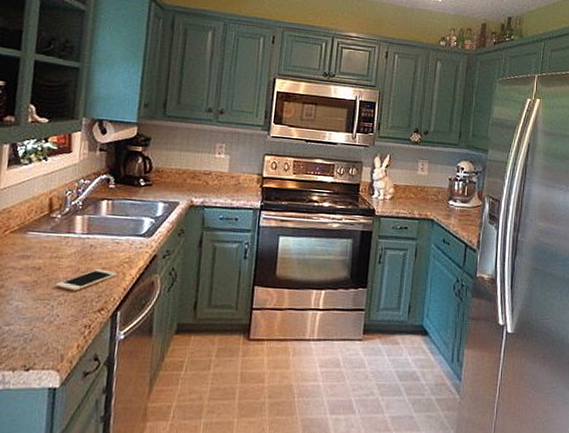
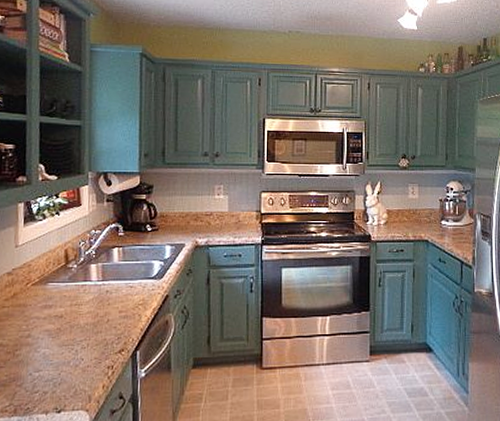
cell phone: present [55,269,117,291] -> none [77,313,133,335]

